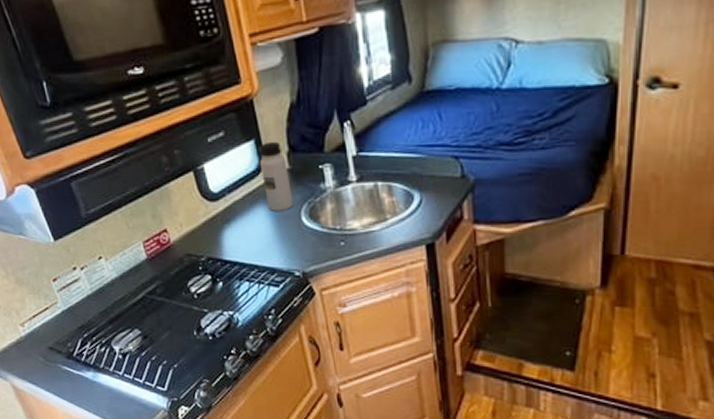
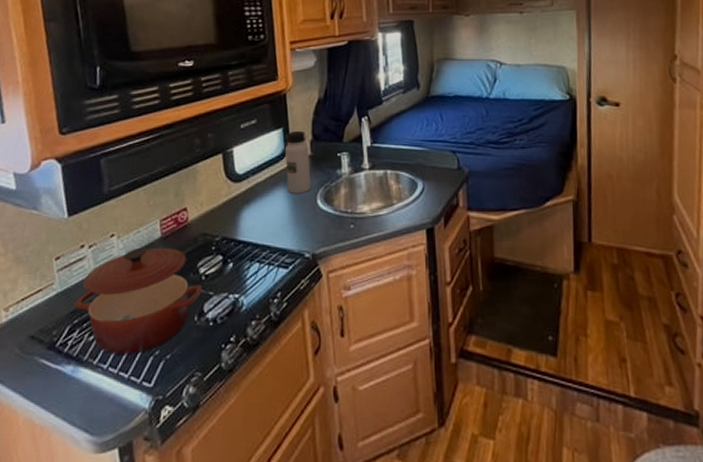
saucepan: none [80,268,197,364] -> present [74,247,203,356]

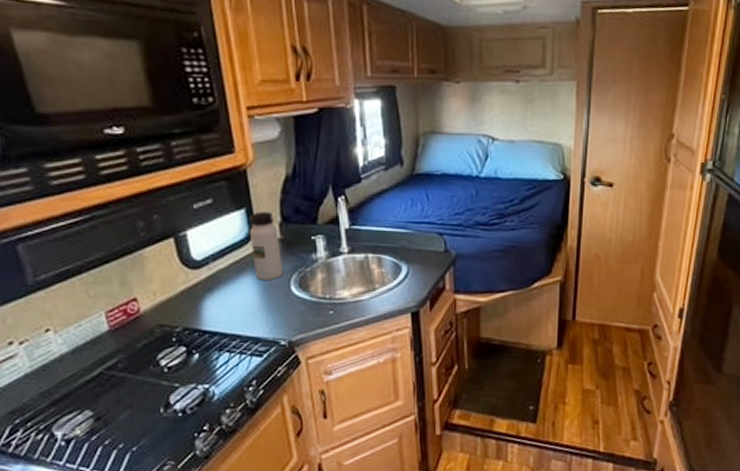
saucepan: present [74,247,203,356] -> none [12,340,166,452]

